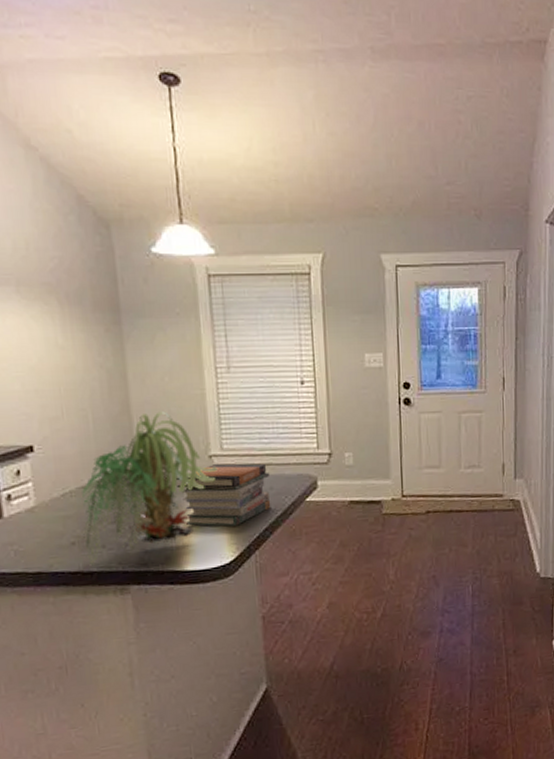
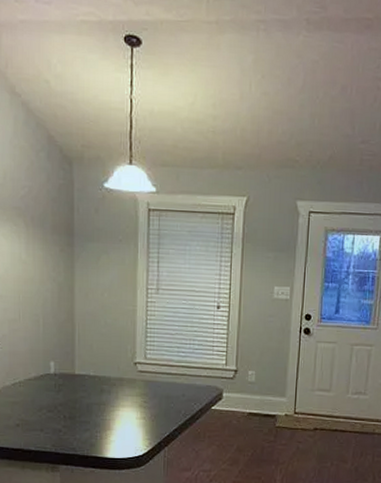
plant: present [82,411,217,564] -> none [26,322,140,444]
book stack: present [176,463,271,527] -> none [106,370,183,424]

